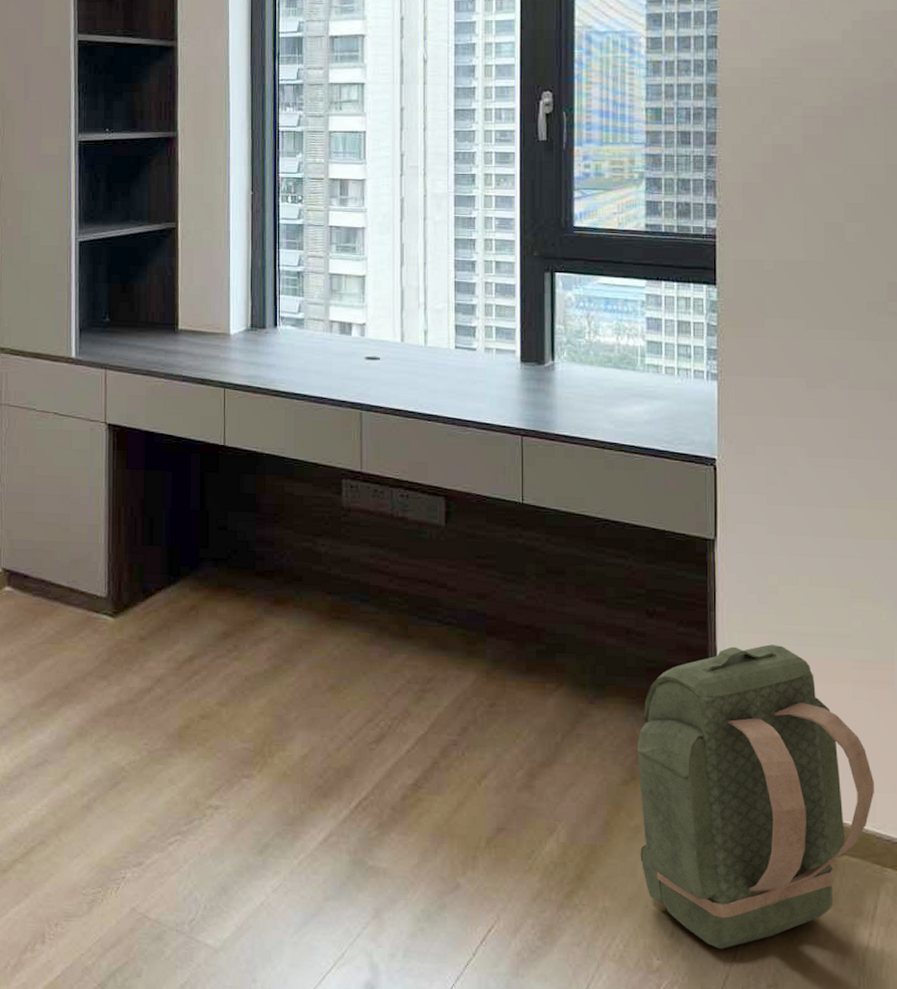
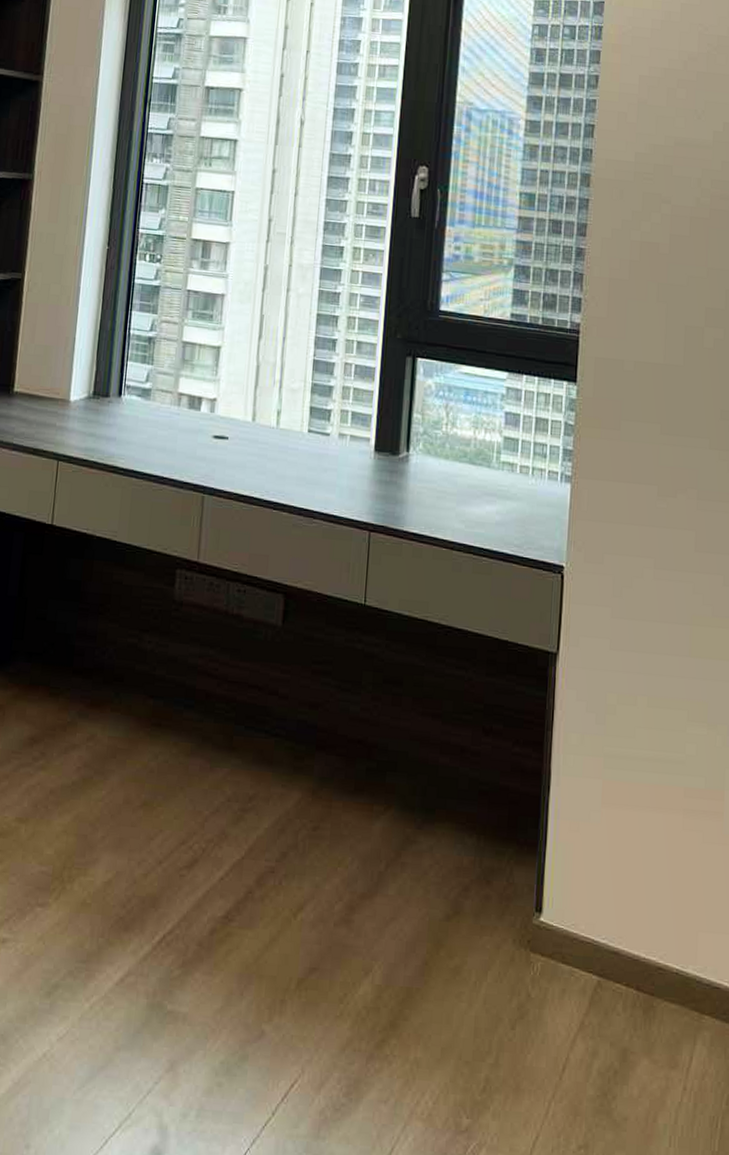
backpack: present [637,644,875,949] -> none [457,769,699,1106]

